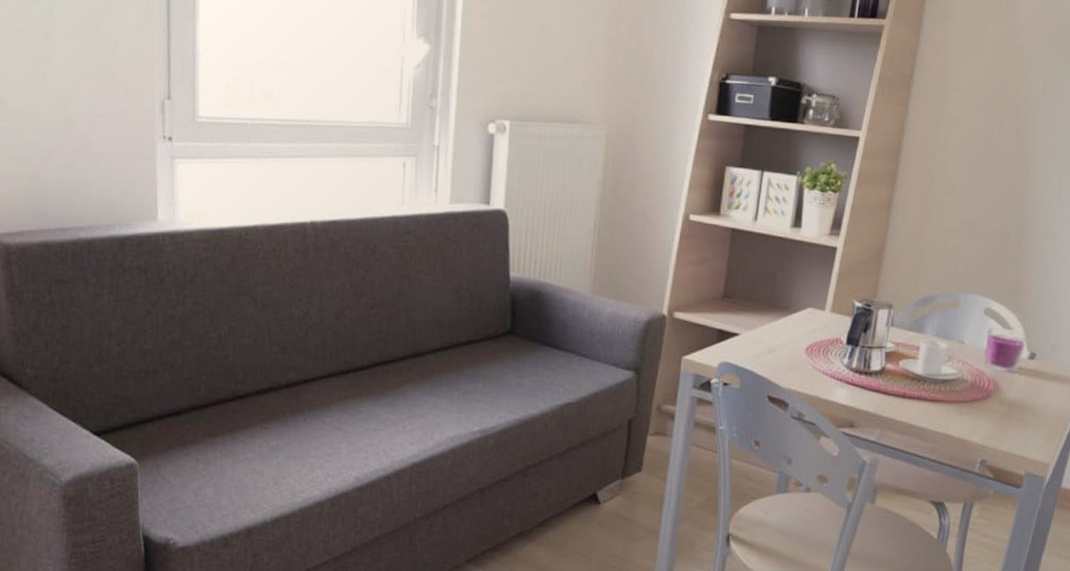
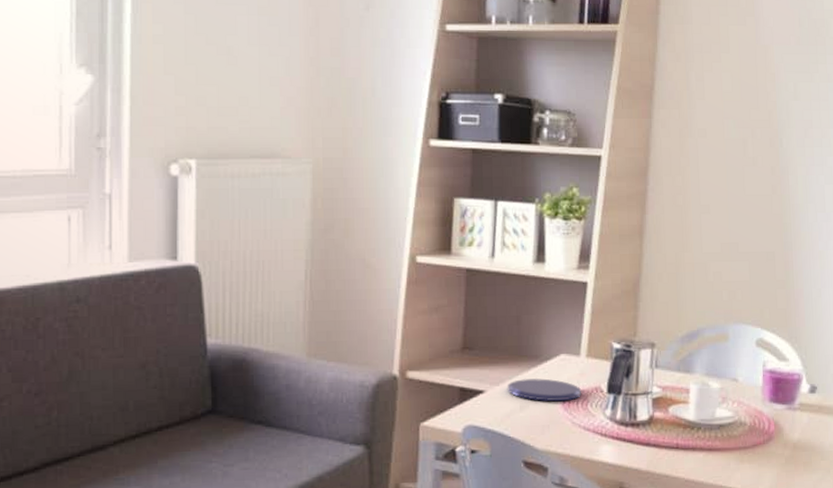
saucer: none [759,326,824,348] -> present [507,378,582,402]

